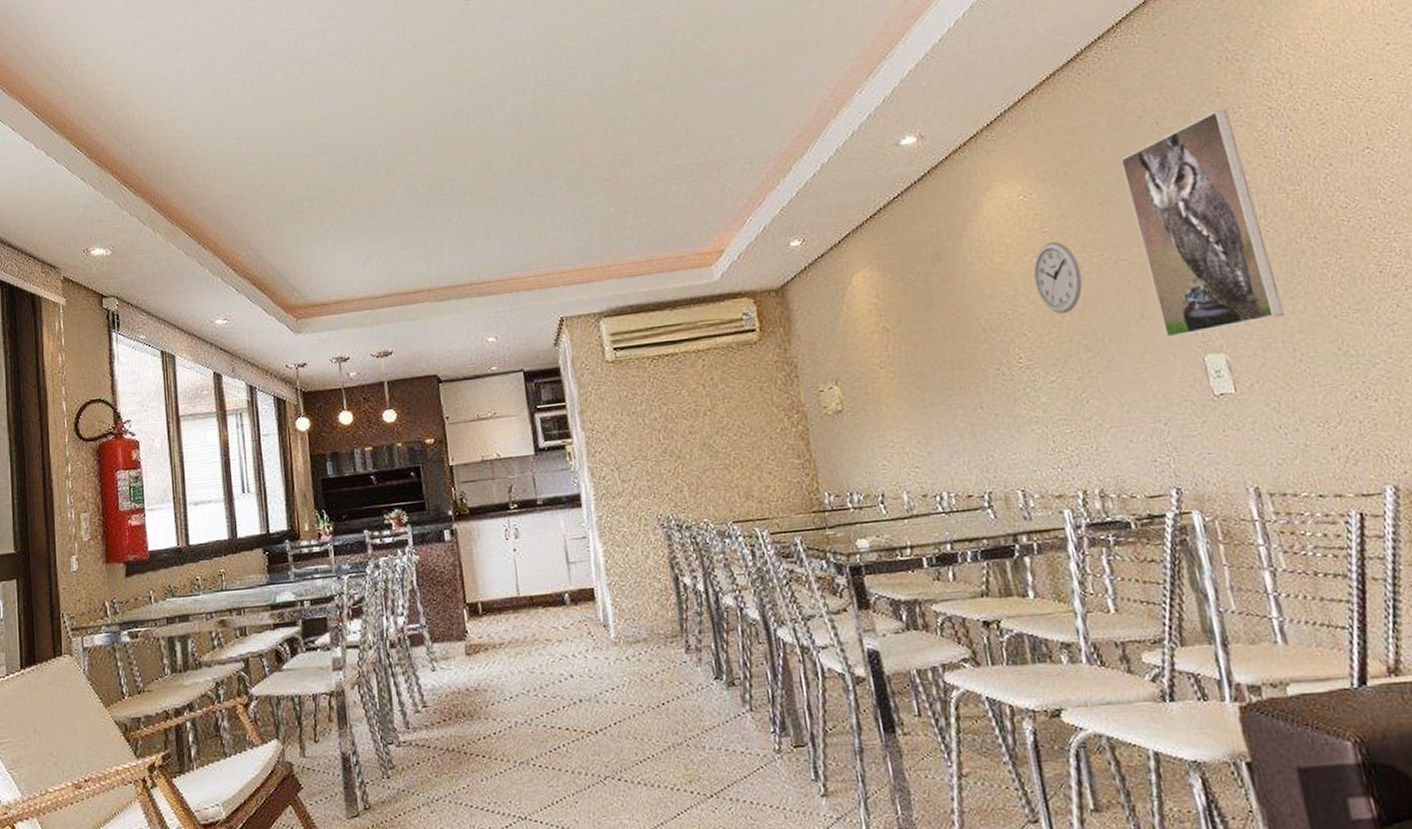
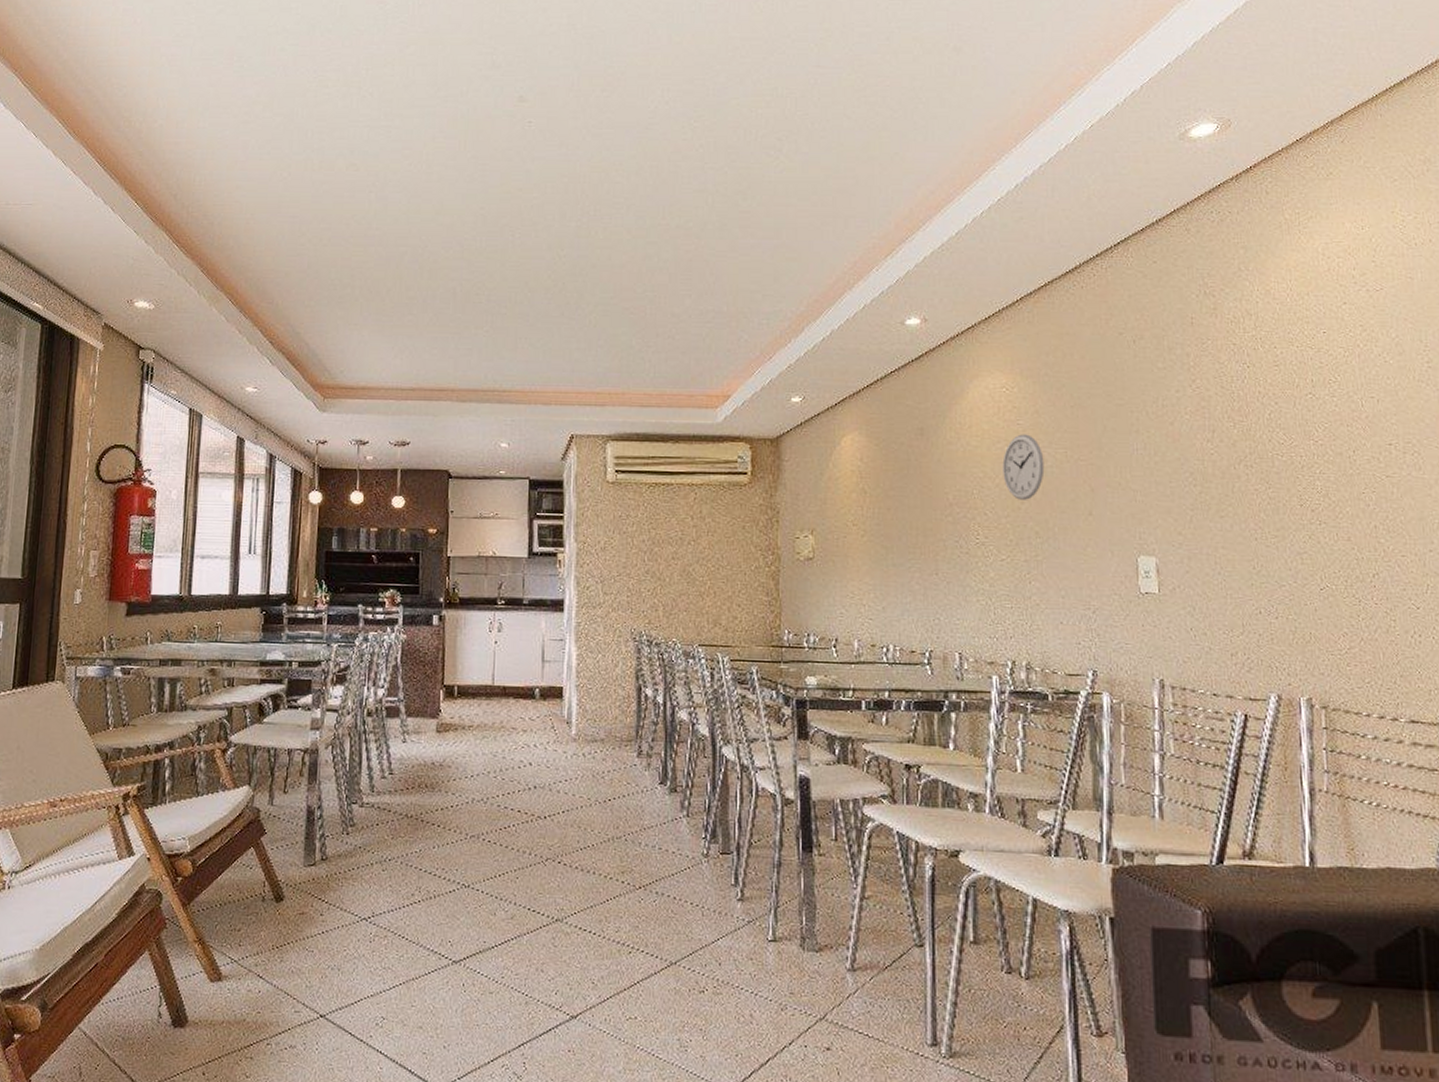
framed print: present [1121,109,1285,338] -> none [1097,338,1213,536]

